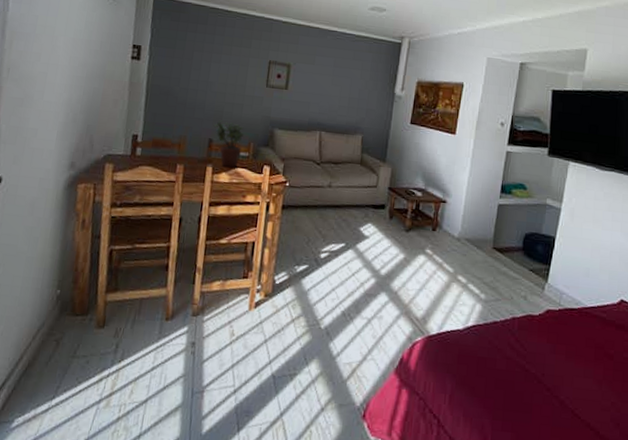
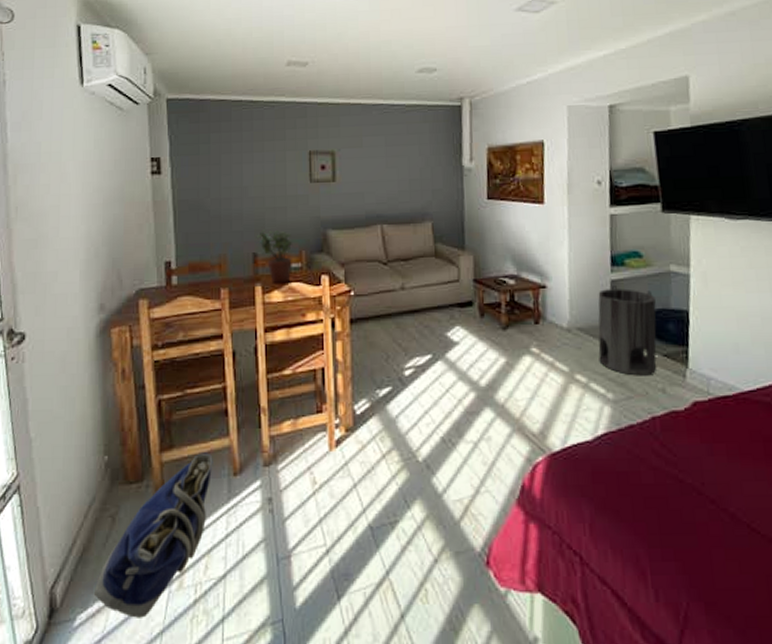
tote bag: none [32,298,150,427] -> present [93,452,213,618]
cylinder: none [478,209,531,285] -> present [598,286,657,376]

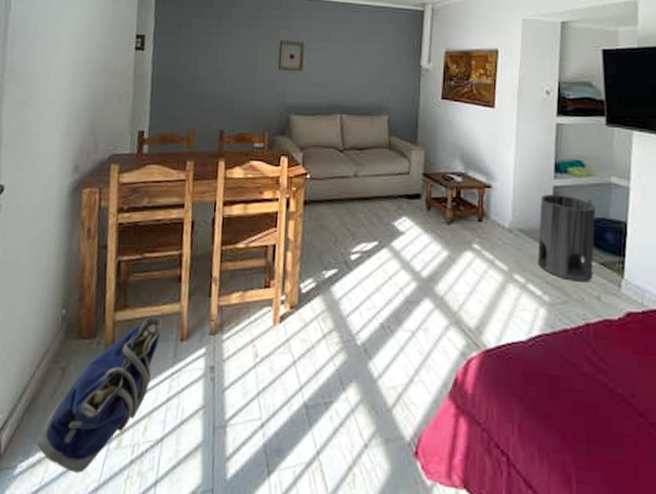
potted plant: present [256,229,292,284] -> none [224,109,257,162]

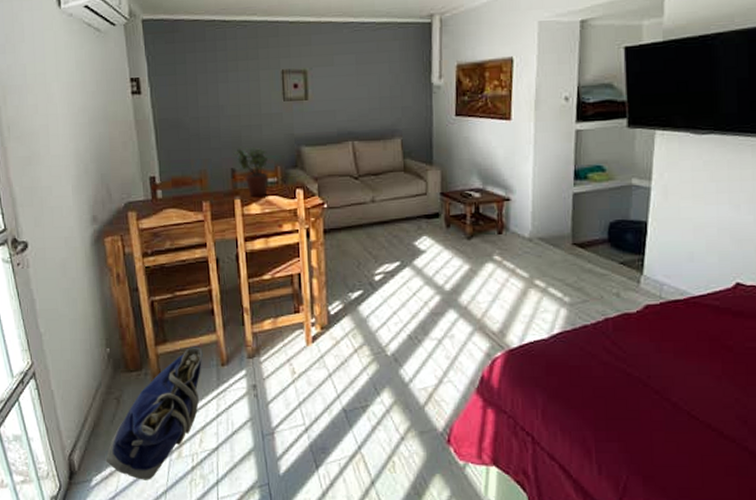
potted plant: none [224,109,257,162] -> present [233,146,268,198]
cylinder: present [537,192,596,282] -> none [558,199,616,282]

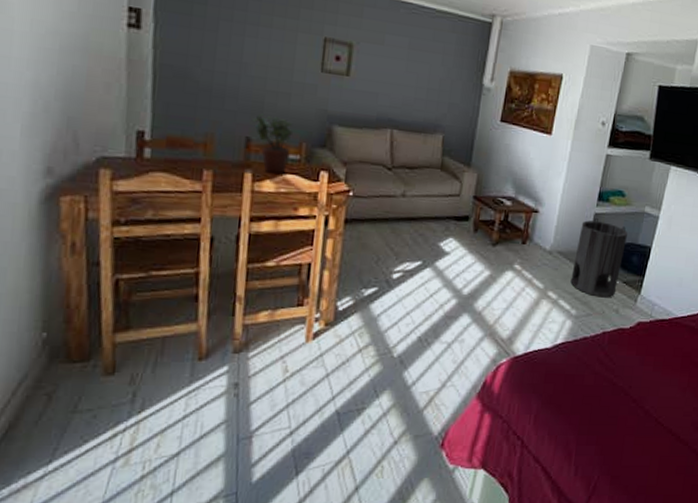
tote bag: present [105,346,203,480] -> none [19,336,176,493]
cylinder: none [558,199,616,282] -> present [570,218,628,298]

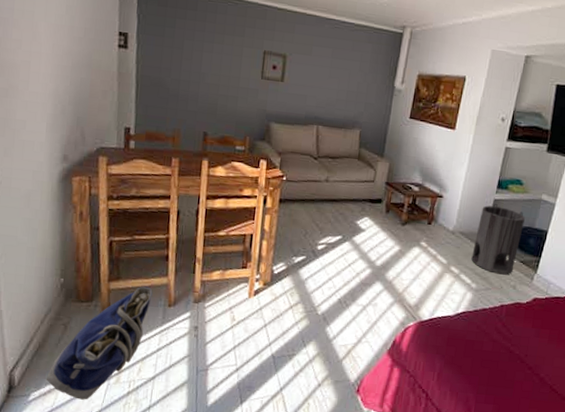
tote bag: none [19,336,176,493] -> present [46,286,153,400]
potted plant: present [251,113,293,174] -> none [208,113,239,162]

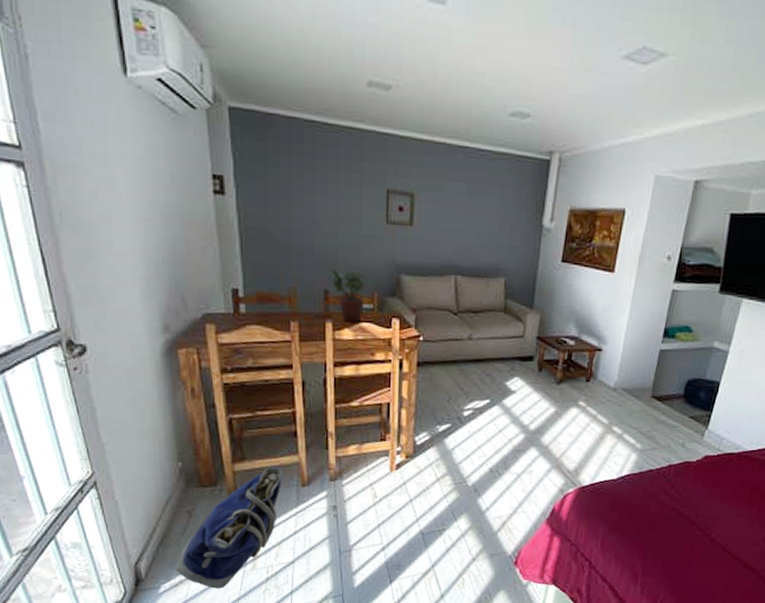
potted plant: none [208,113,239,162] -> present [327,267,365,323]
cylinder: present [471,204,525,275] -> none [635,355,695,433]

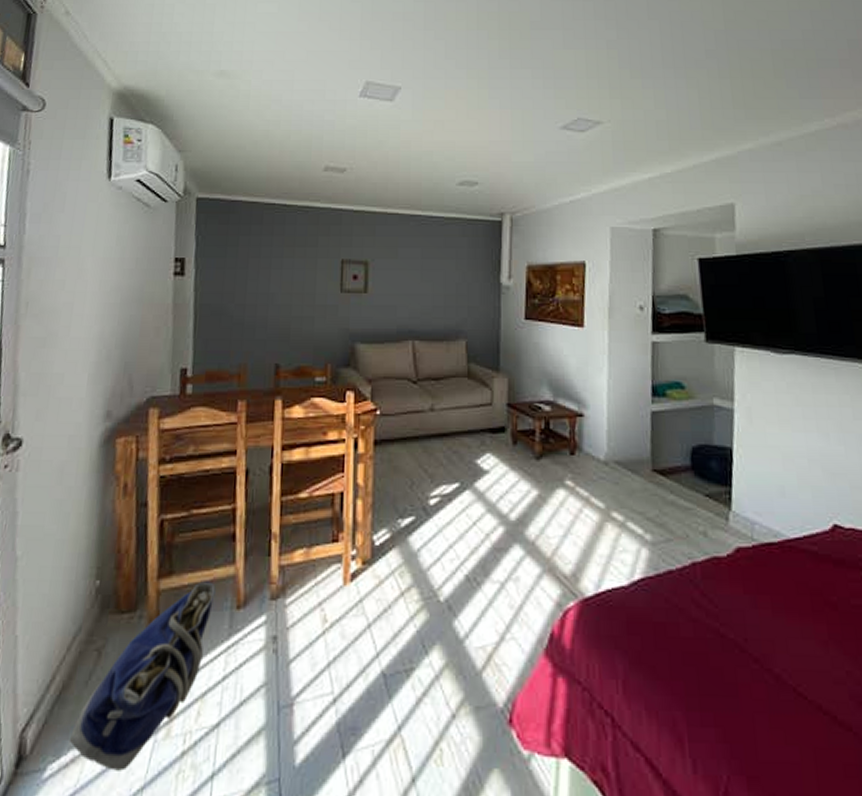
potted plant: present [327,267,365,323] -> none [279,339,318,399]

